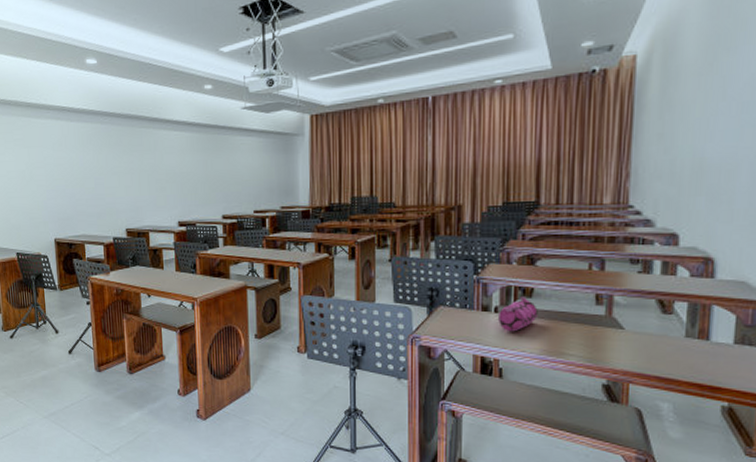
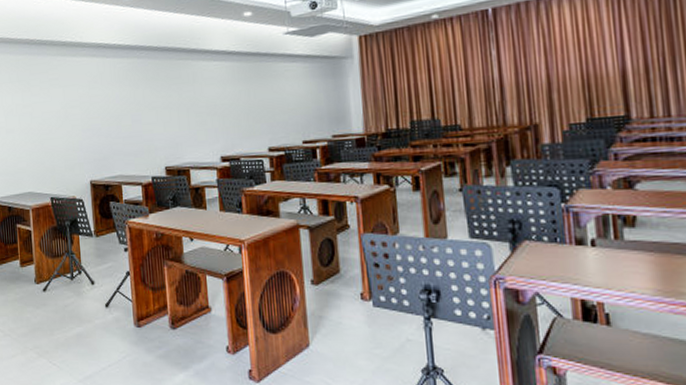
pencil case: present [498,297,538,332] -> none [596,226,645,269]

